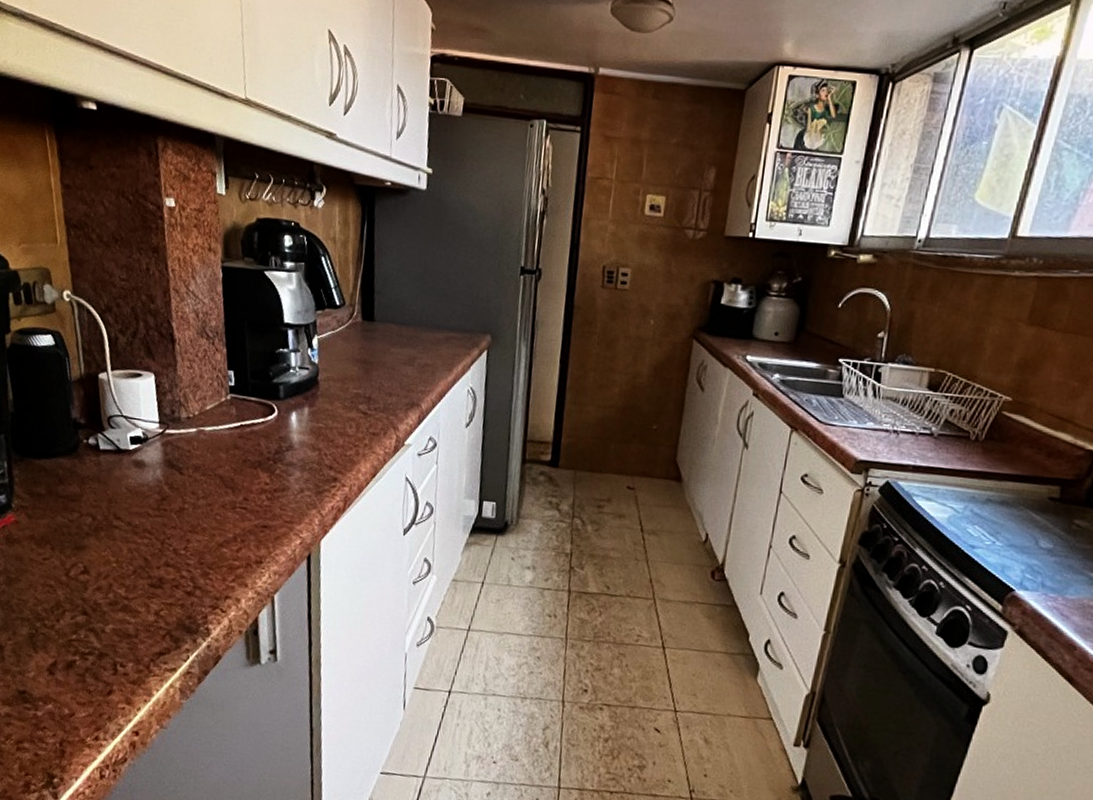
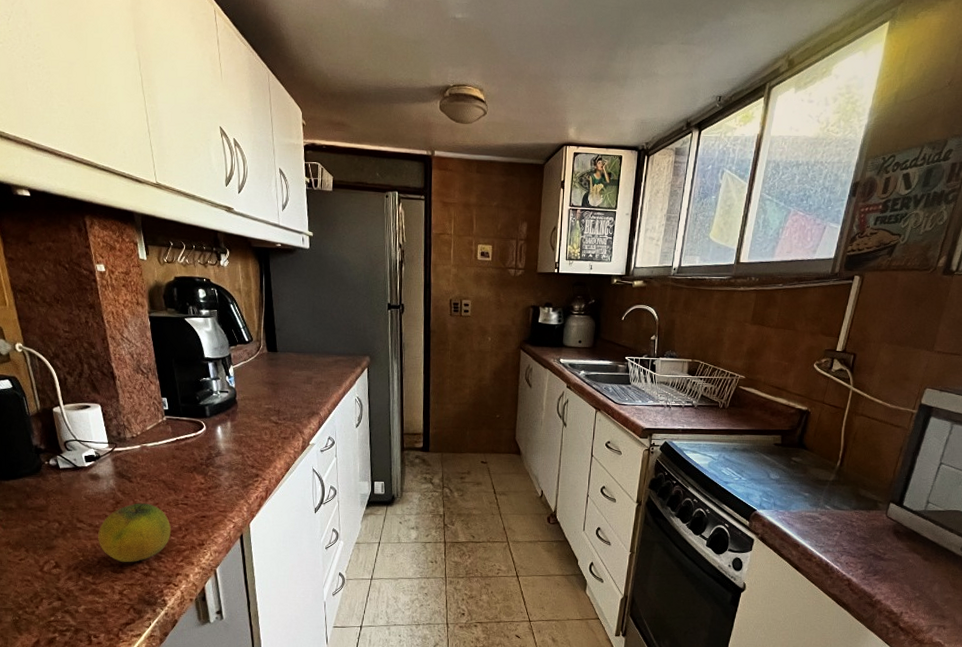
fruit: none [136,501,224,577] -> present [98,503,171,563]

